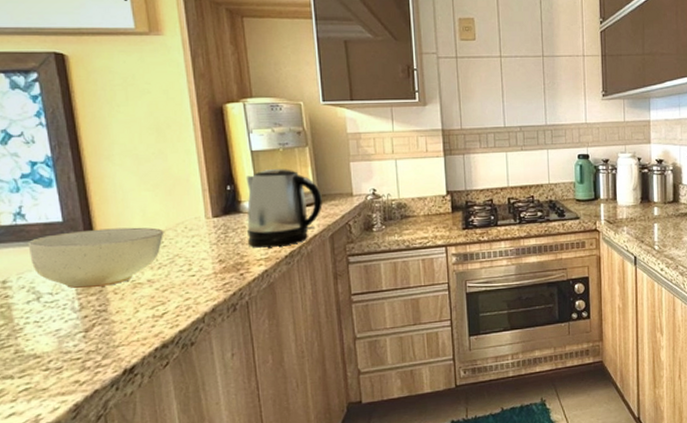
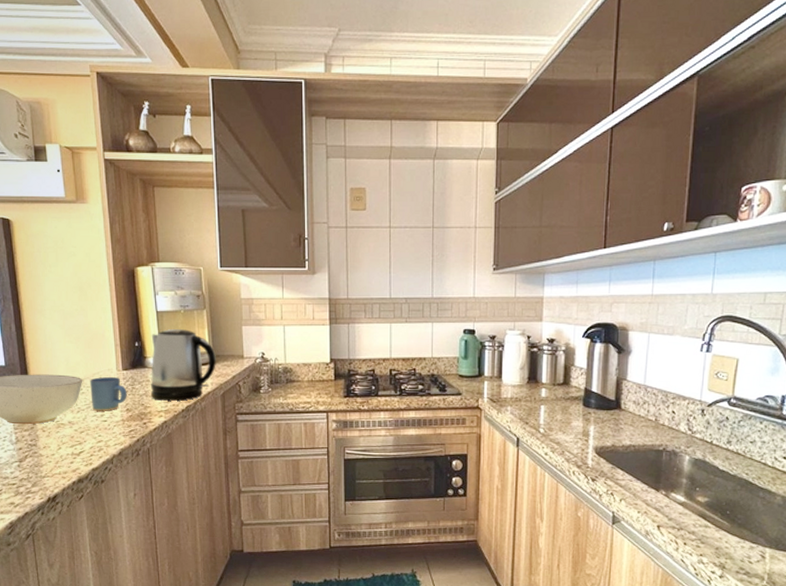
mug: none [173,226,219,265] -> present [90,377,127,411]

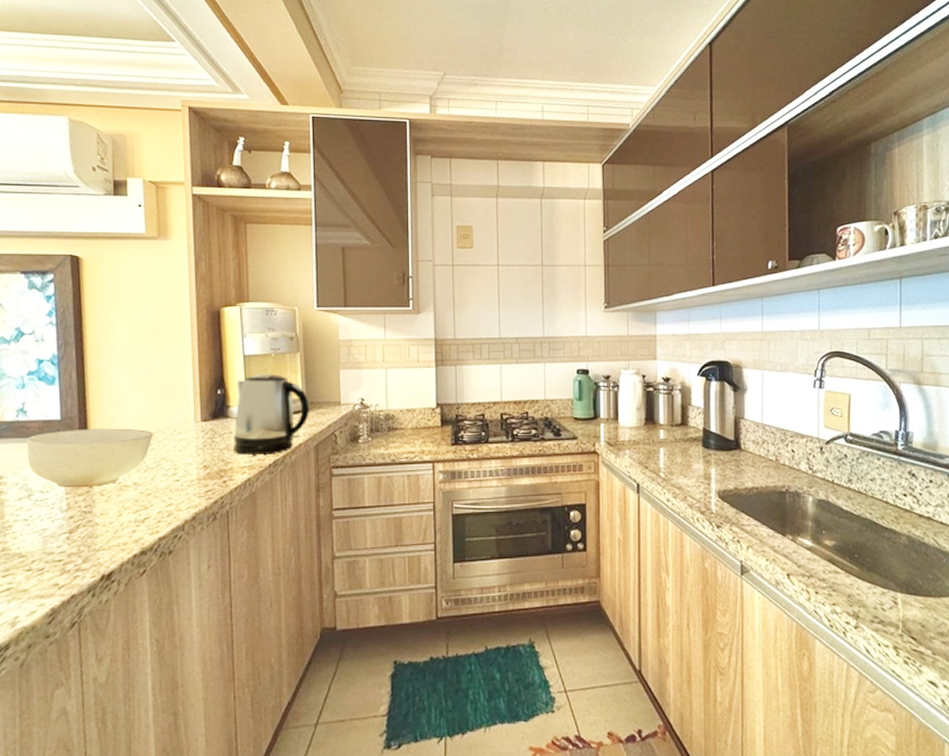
mug: present [90,377,127,411] -> none [162,430,205,469]

